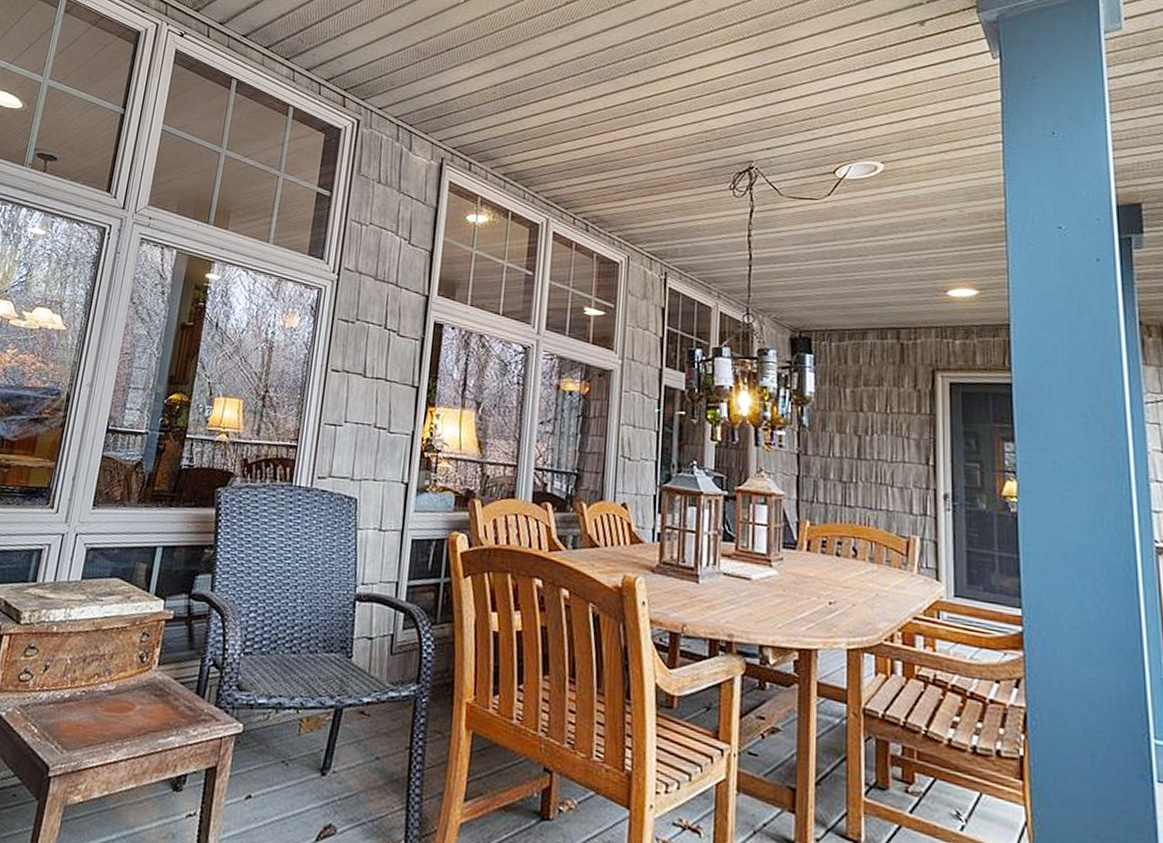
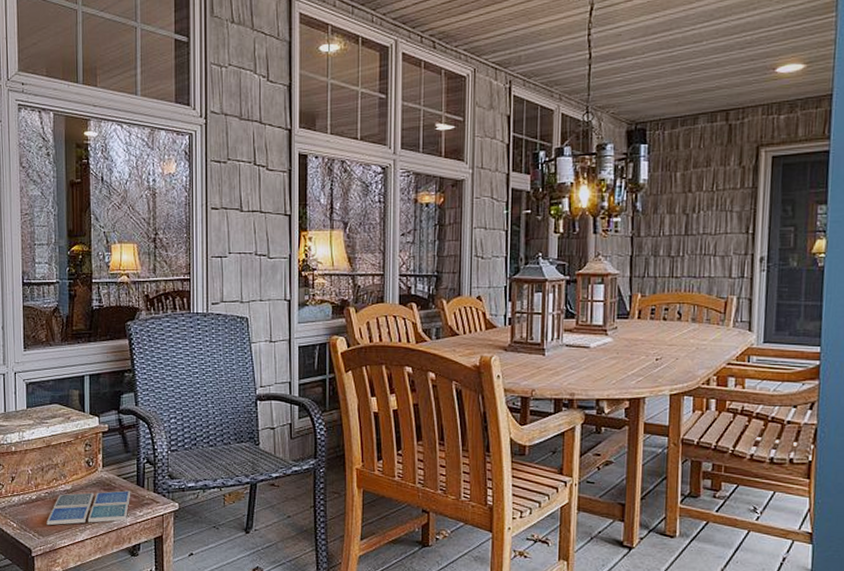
drink coaster: none [75,695,187,741] -> present [46,490,131,526]

